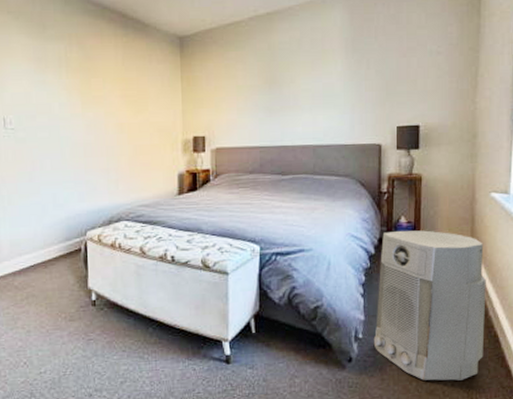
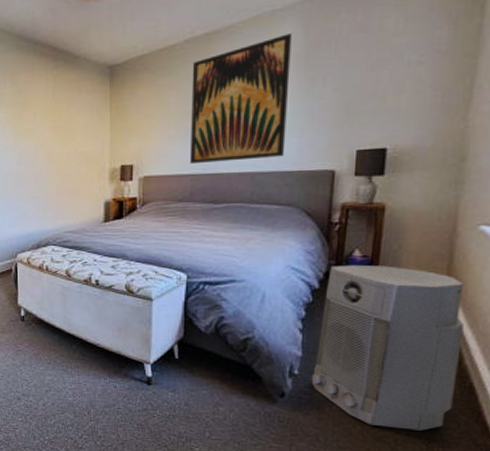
wall art: none [257,19,341,136] -> present [189,33,292,163]

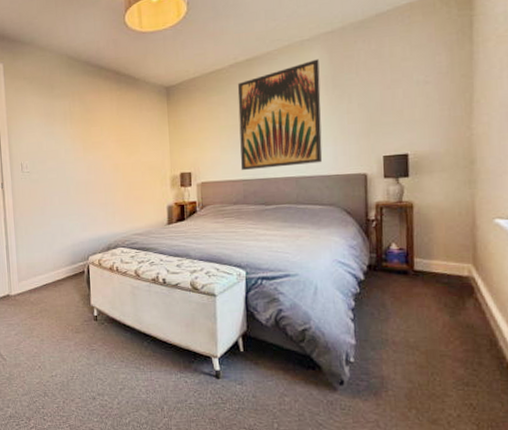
air purifier: present [311,264,464,432] -> none [366,256,495,413]

